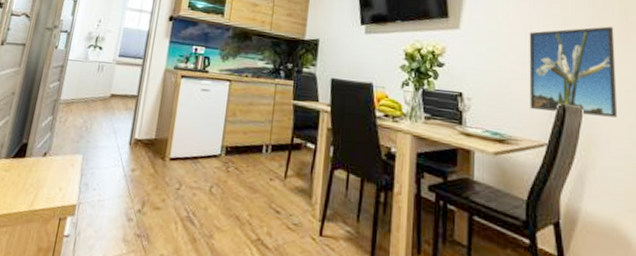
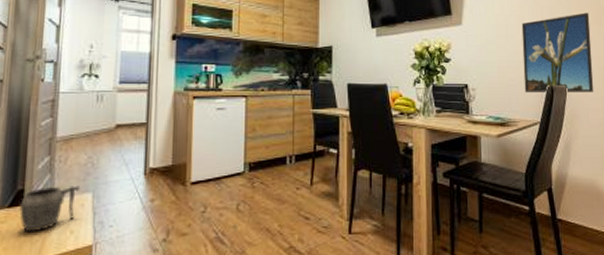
mug: none [20,144,74,185] -> present [19,185,81,233]

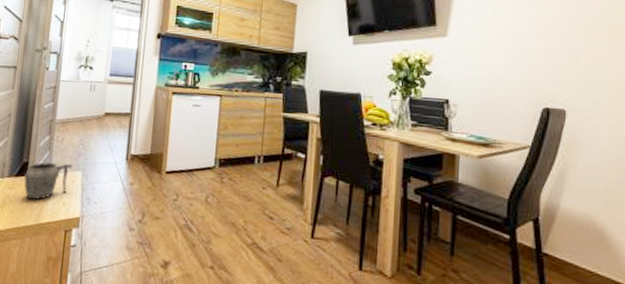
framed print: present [521,12,594,93] -> none [514,29,602,119]

